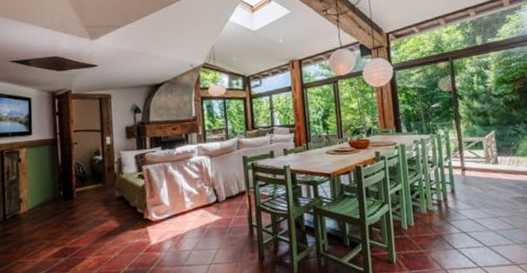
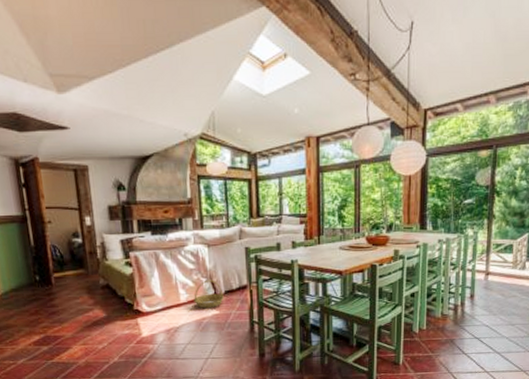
basket: none [198,187,225,214] -> present [194,279,224,308]

